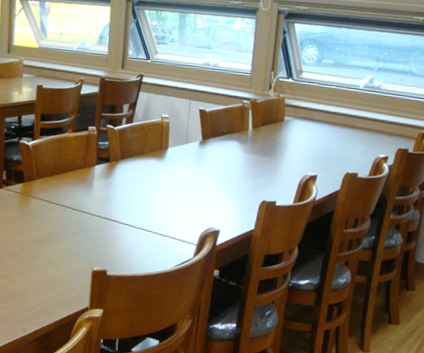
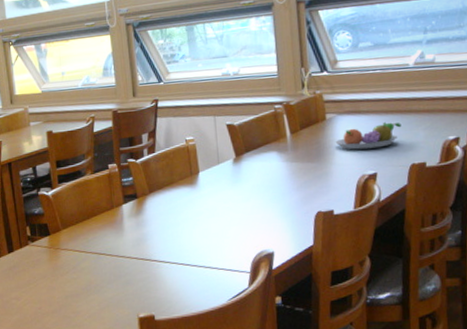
fruit bowl: none [288,132,345,154] -> present [335,121,402,150]

